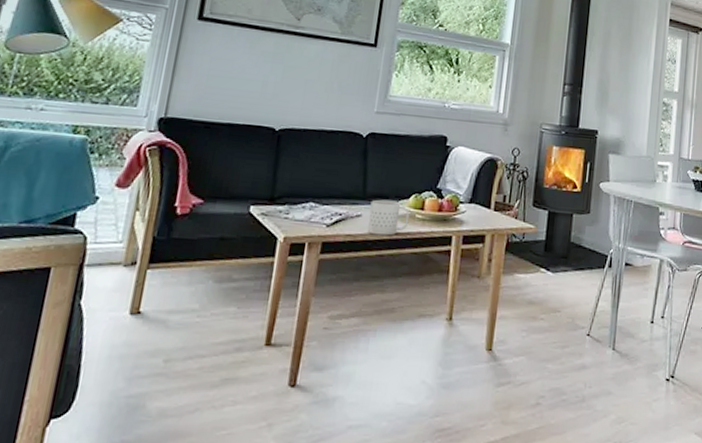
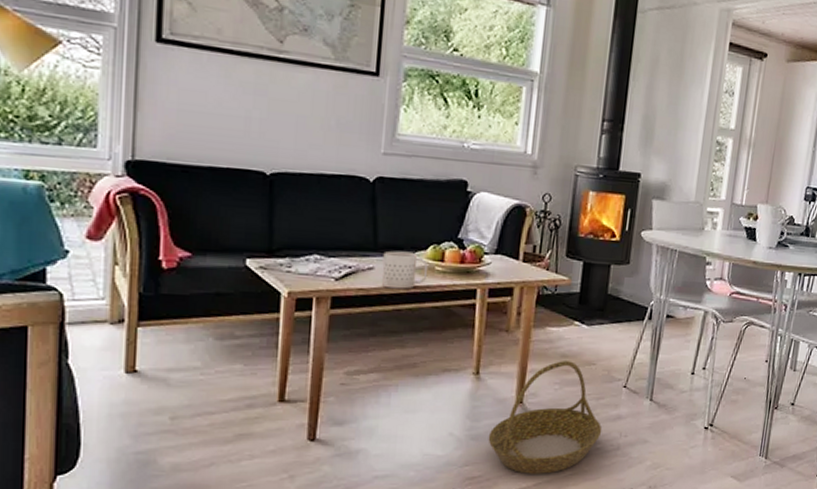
basket: none [458,306,568,427] -> present [488,359,603,474]

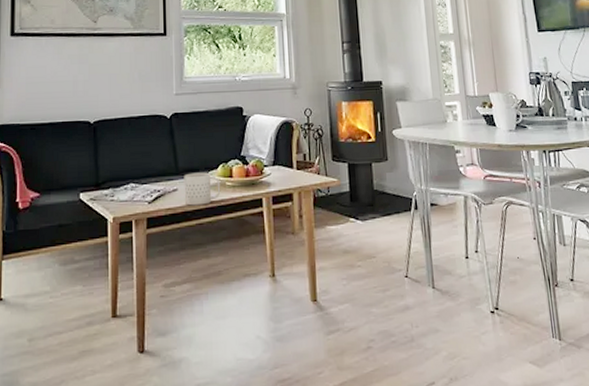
basket: present [488,359,603,474] -> none [291,255,394,373]

